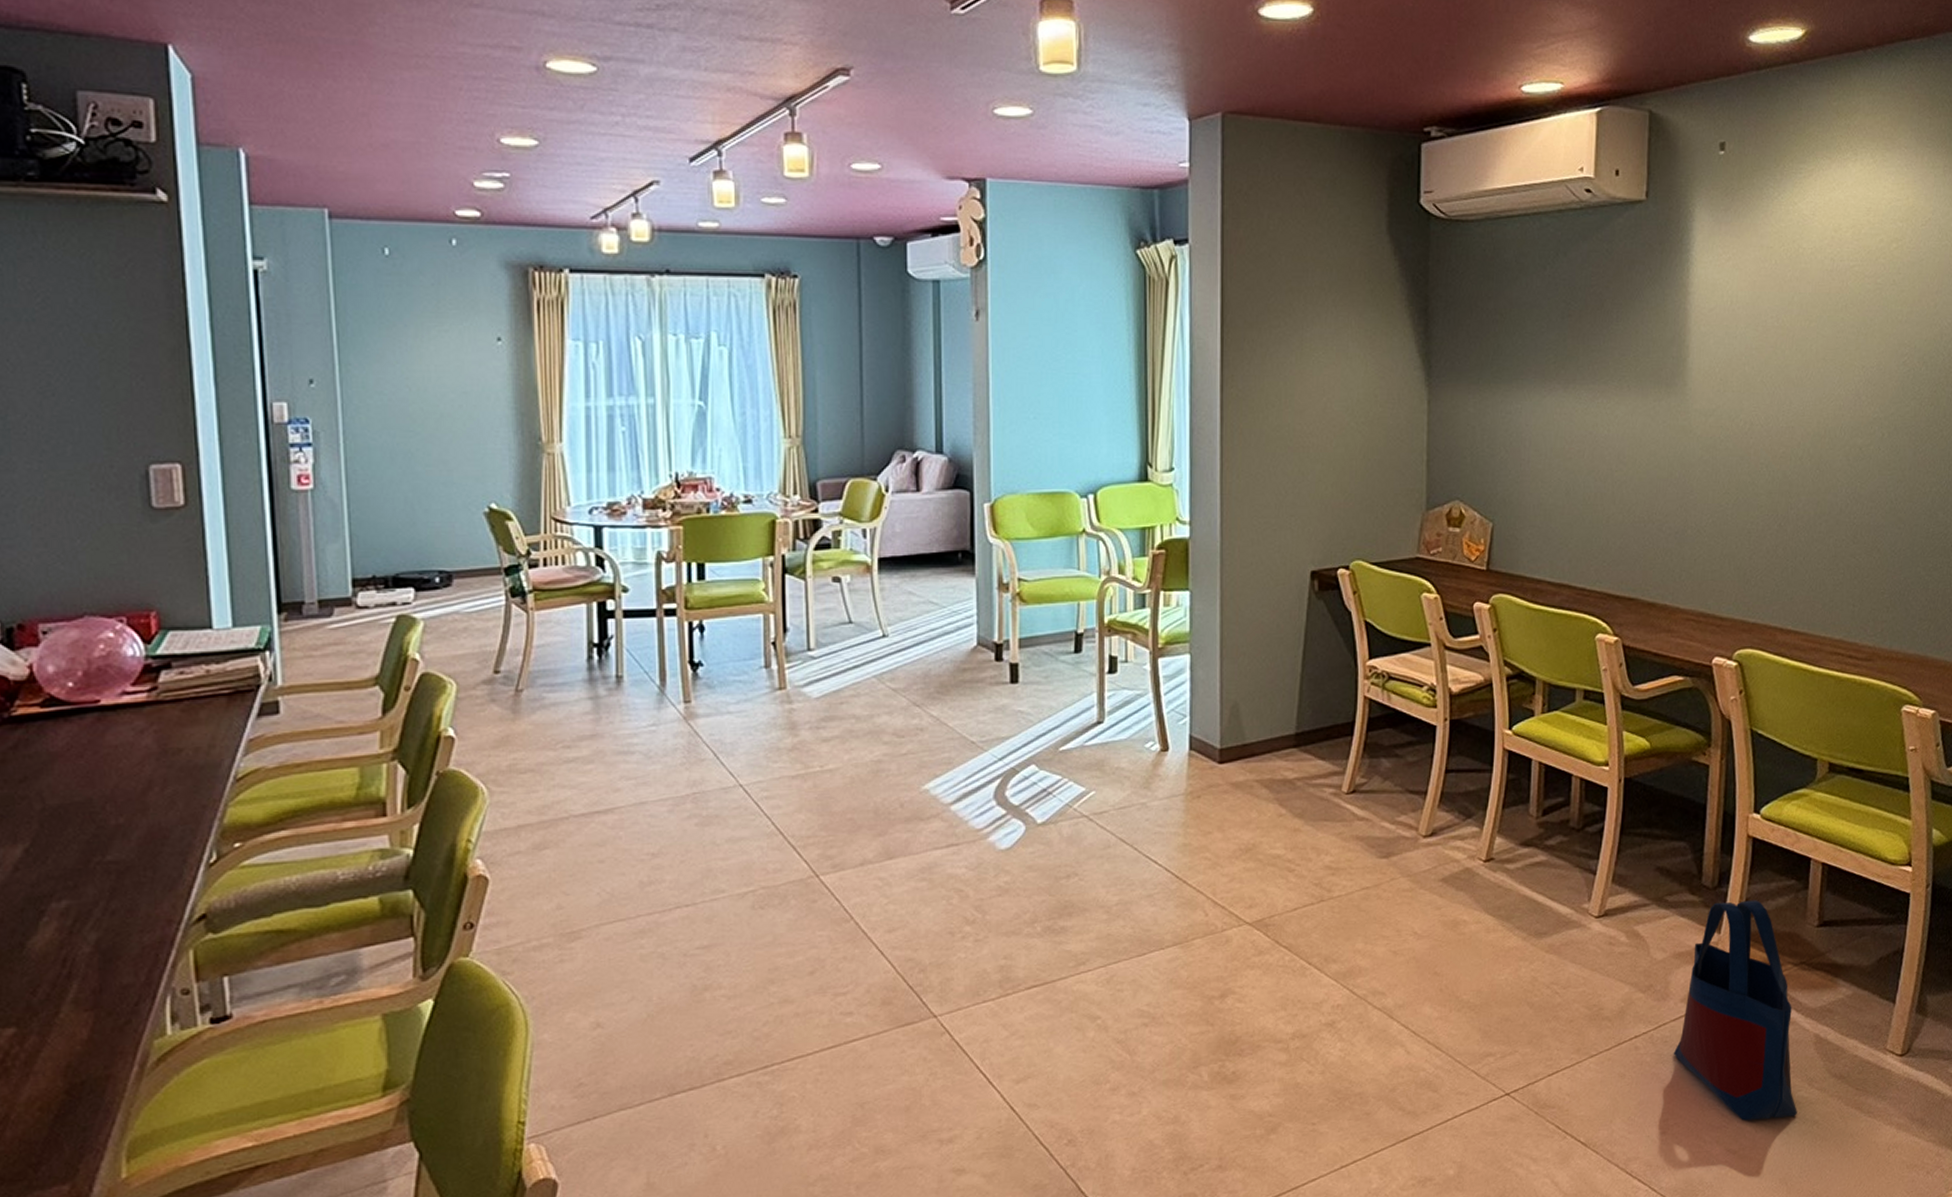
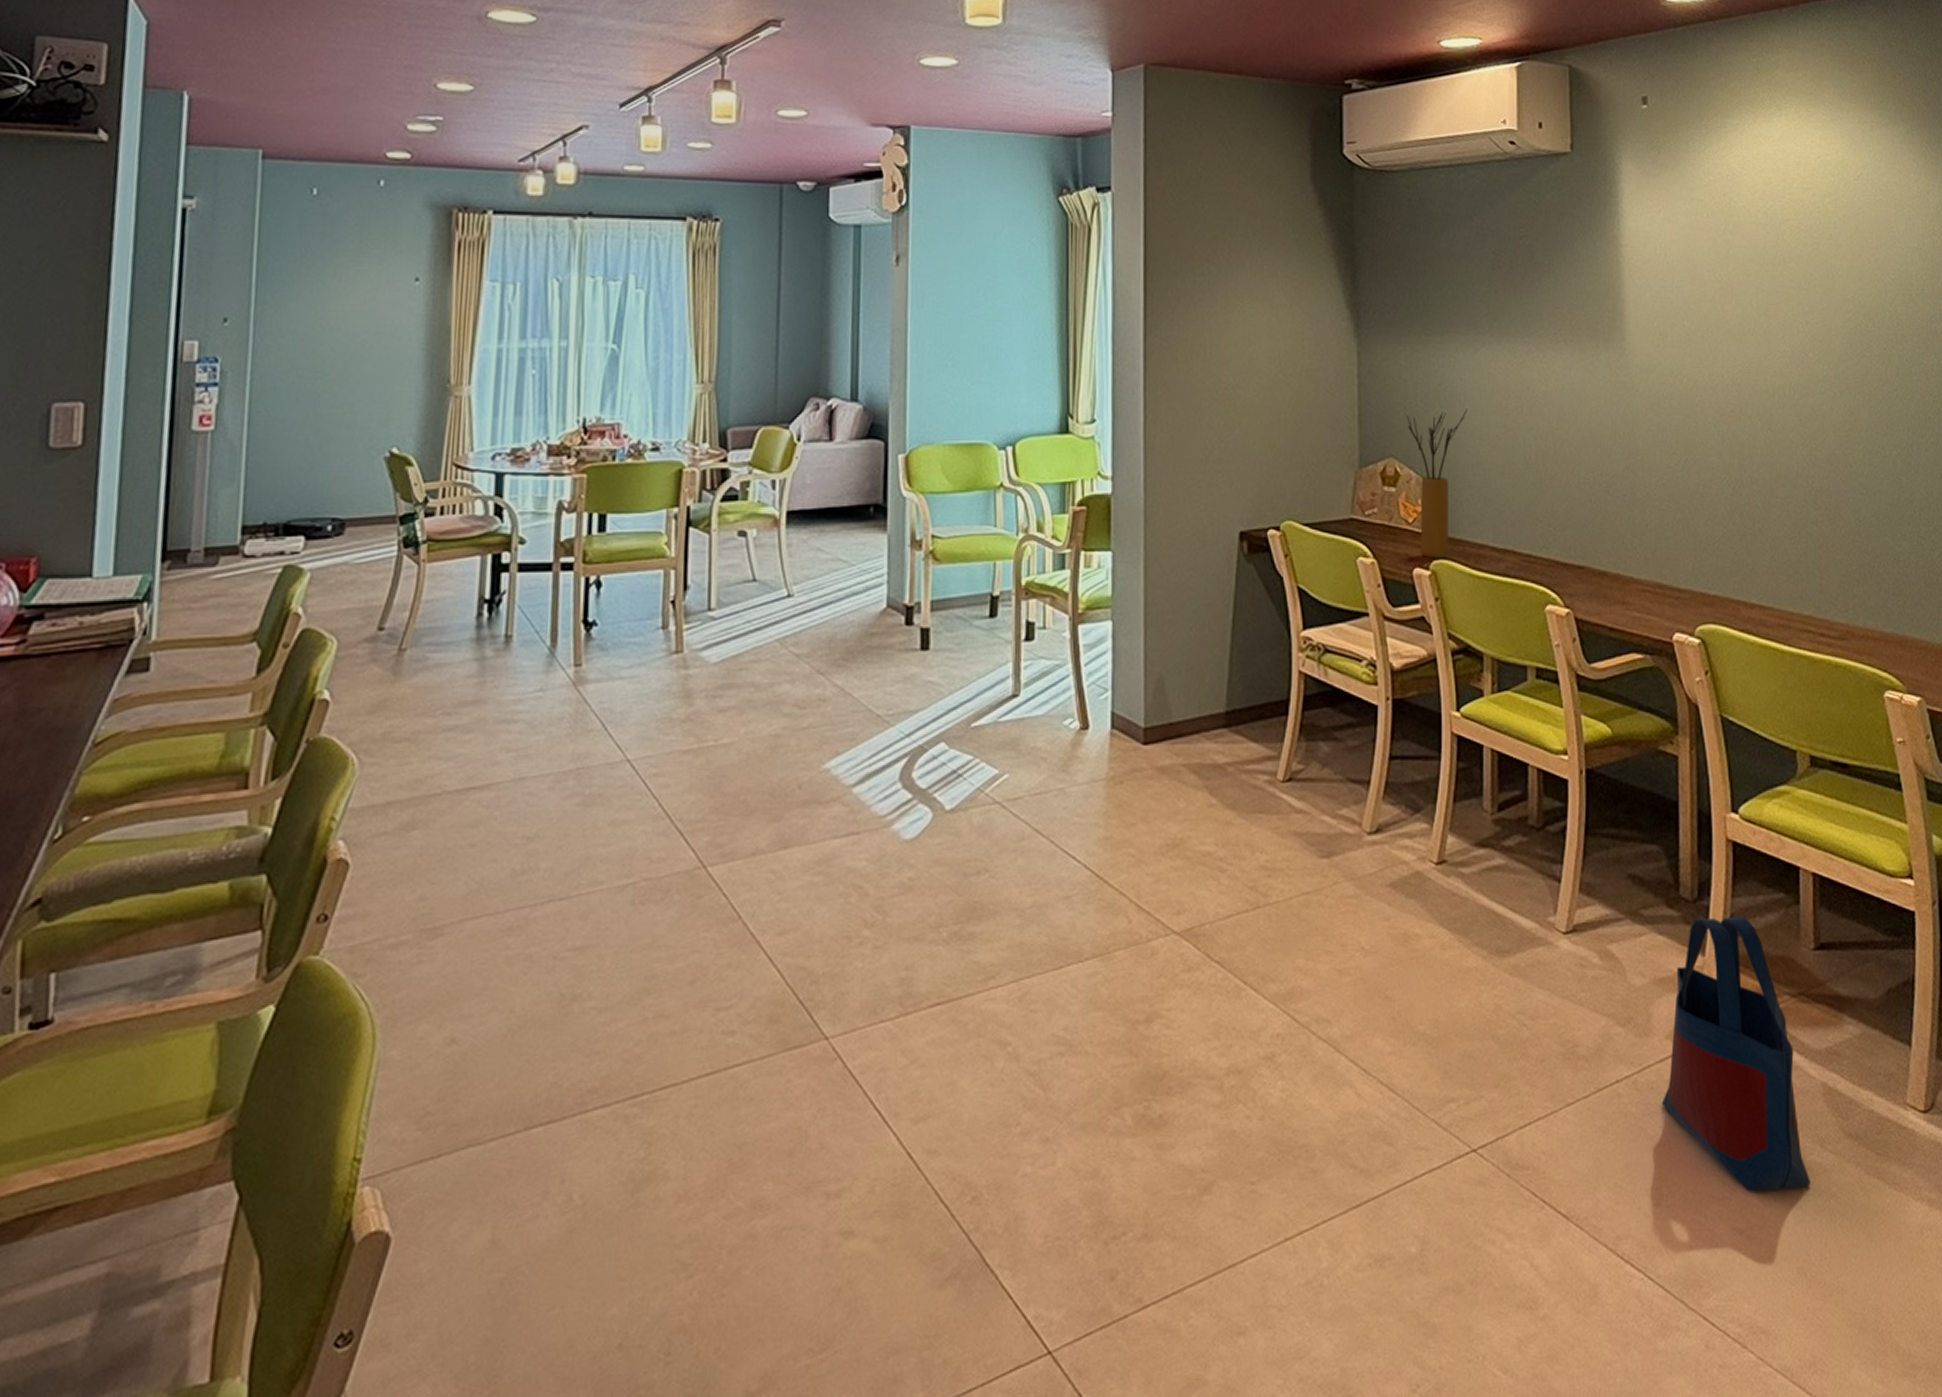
vase: none [1473,453,1531,594] -> present [1406,409,1467,559]

